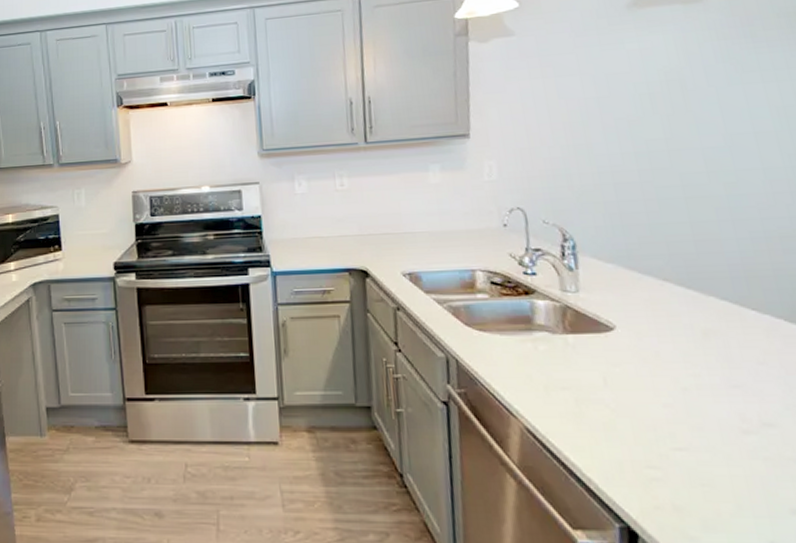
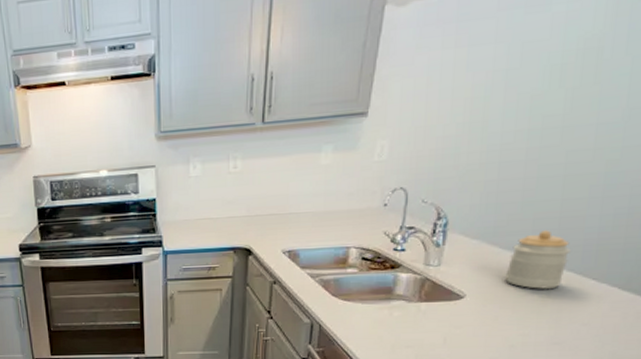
jar: none [652,254,719,320] -> present [505,230,571,289]

